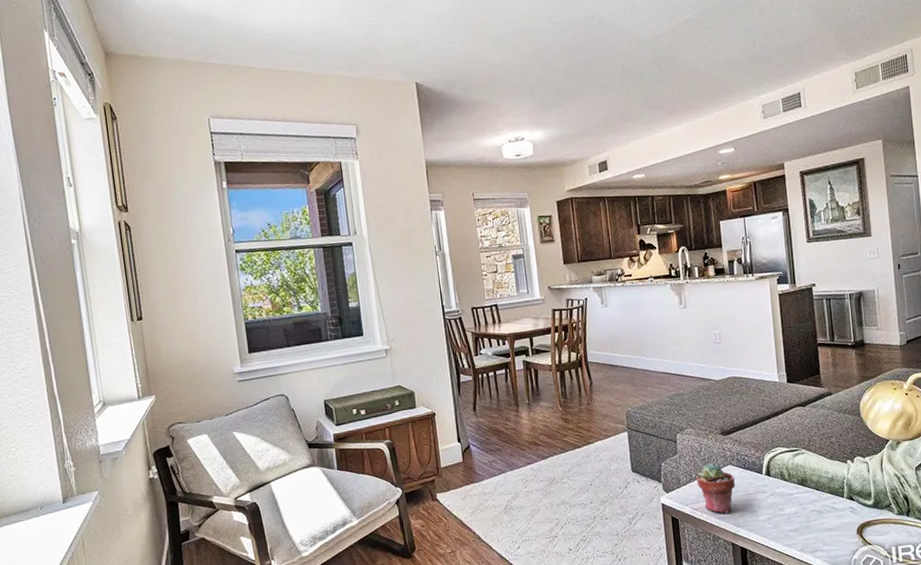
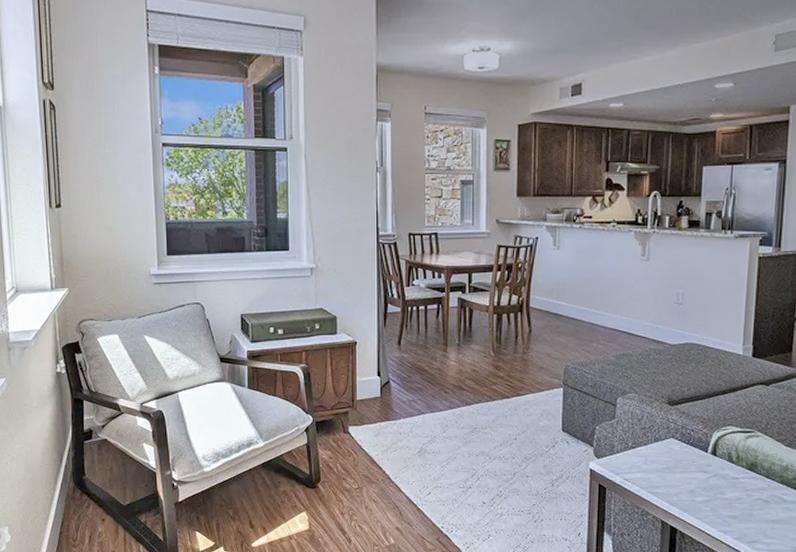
potted succulent: present [696,463,736,514] -> none [632,433,676,489]

